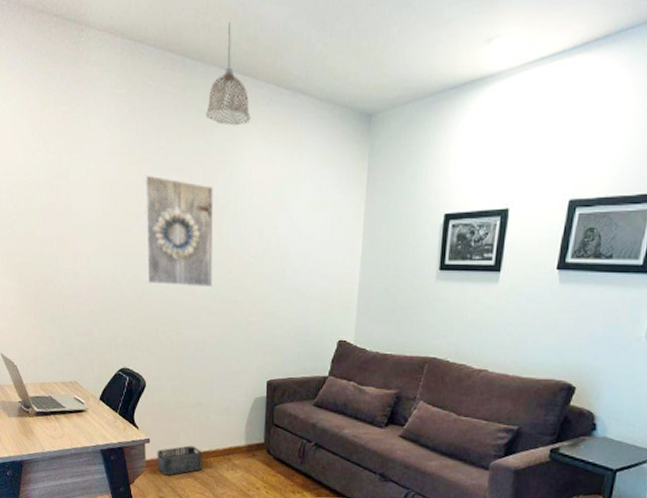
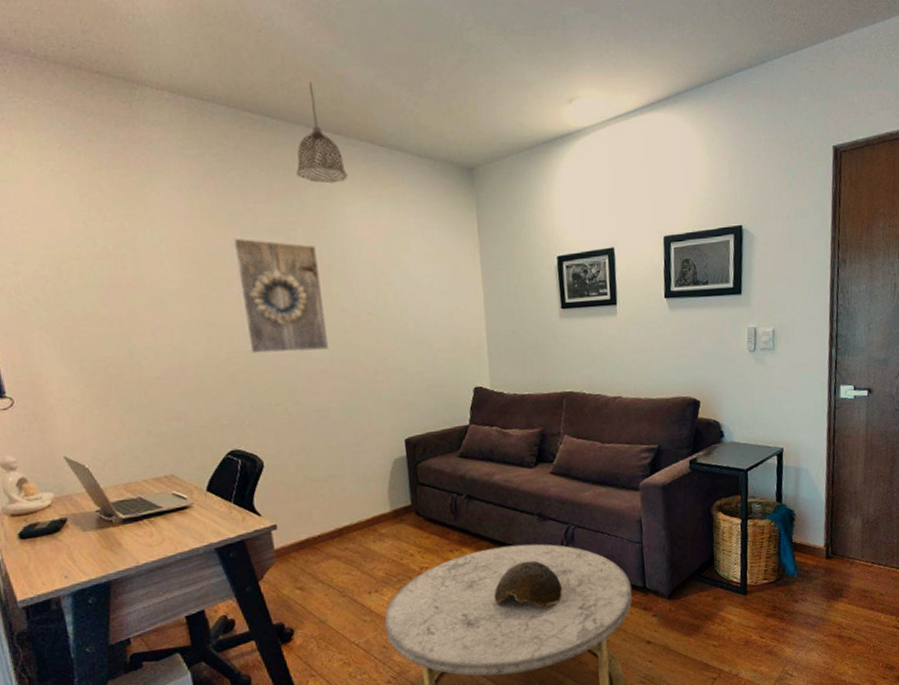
storage bin: present [157,445,202,475] -> none [287,522,345,561]

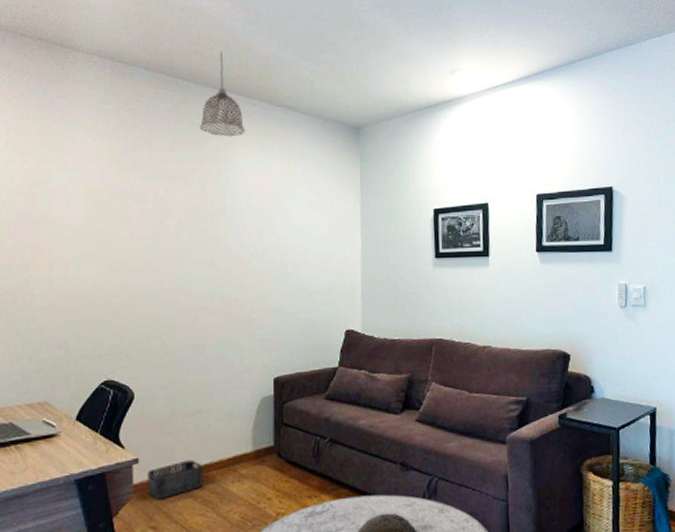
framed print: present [231,237,330,354] -> none [133,181,211,288]
storage bin: none [287,522,345,561] -> present [147,459,203,499]

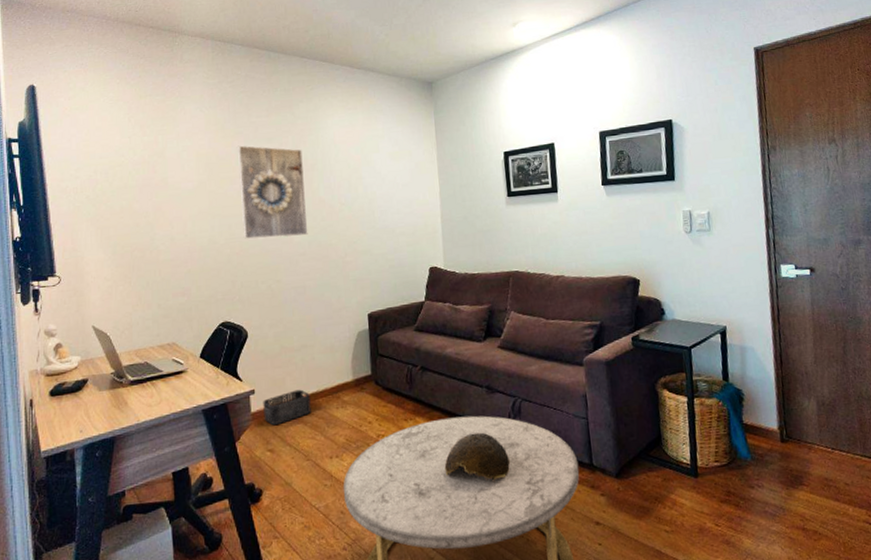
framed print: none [133,181,211,288] -> present [236,145,308,239]
pendant lamp: present [200,51,245,137] -> none [291,24,331,100]

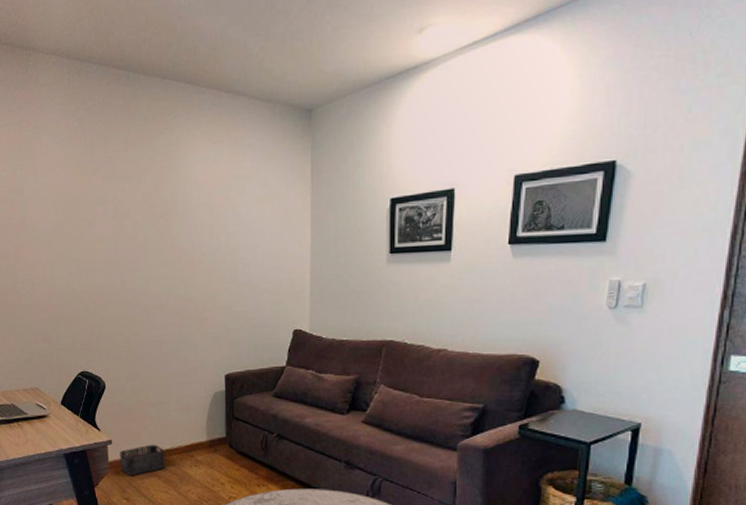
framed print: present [236,145,308,239] -> none [94,183,166,288]

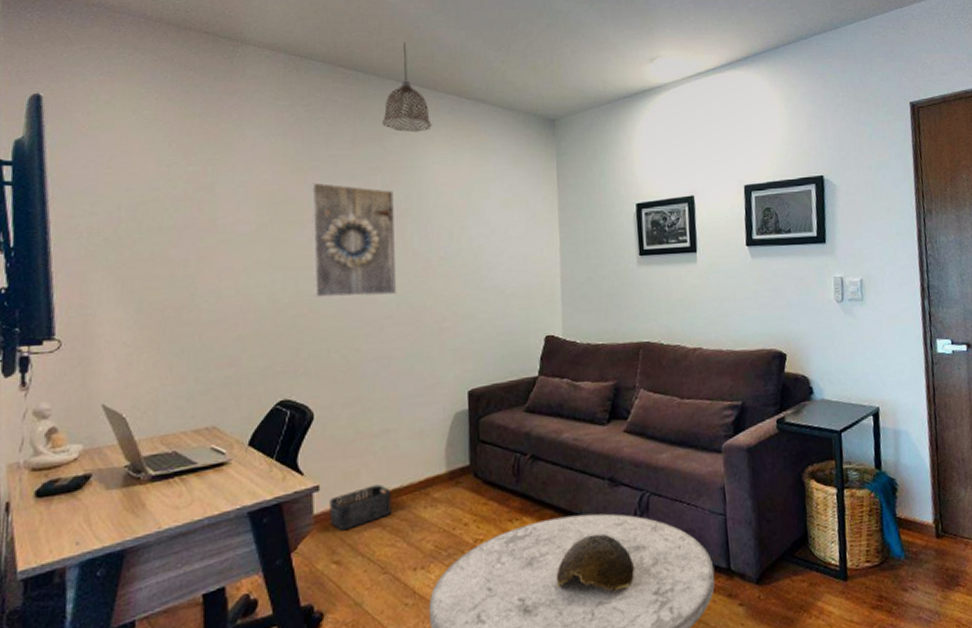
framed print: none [94,183,166,288] -> present [310,182,397,297]
pendant lamp: none [151,35,194,131] -> present [383,42,432,133]

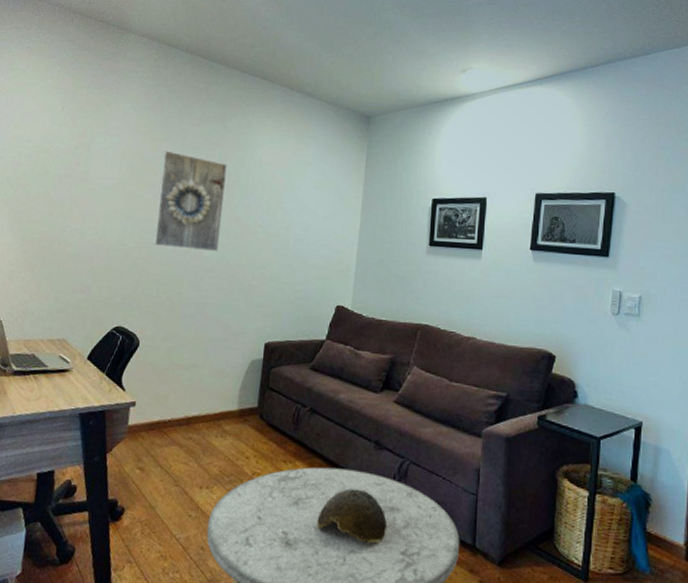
storage bin: present [330,484,392,530] -> none [139,409,191,442]
pendant lamp: present [383,42,432,133] -> none [226,39,266,117]

